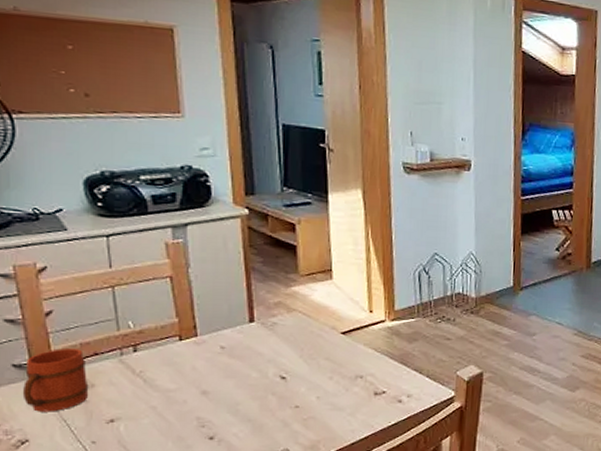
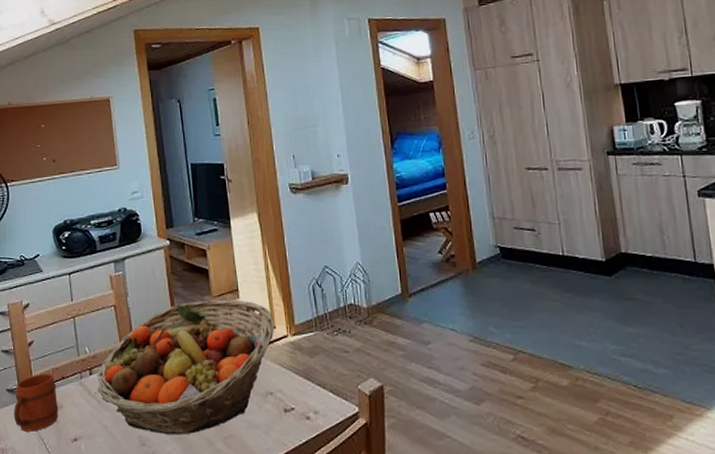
fruit basket: none [145,278,371,417] -> present [98,300,274,435]

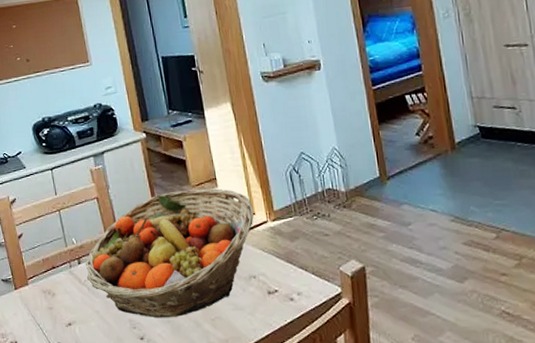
mug: present [13,374,59,432] -> none [9,264,52,318]

